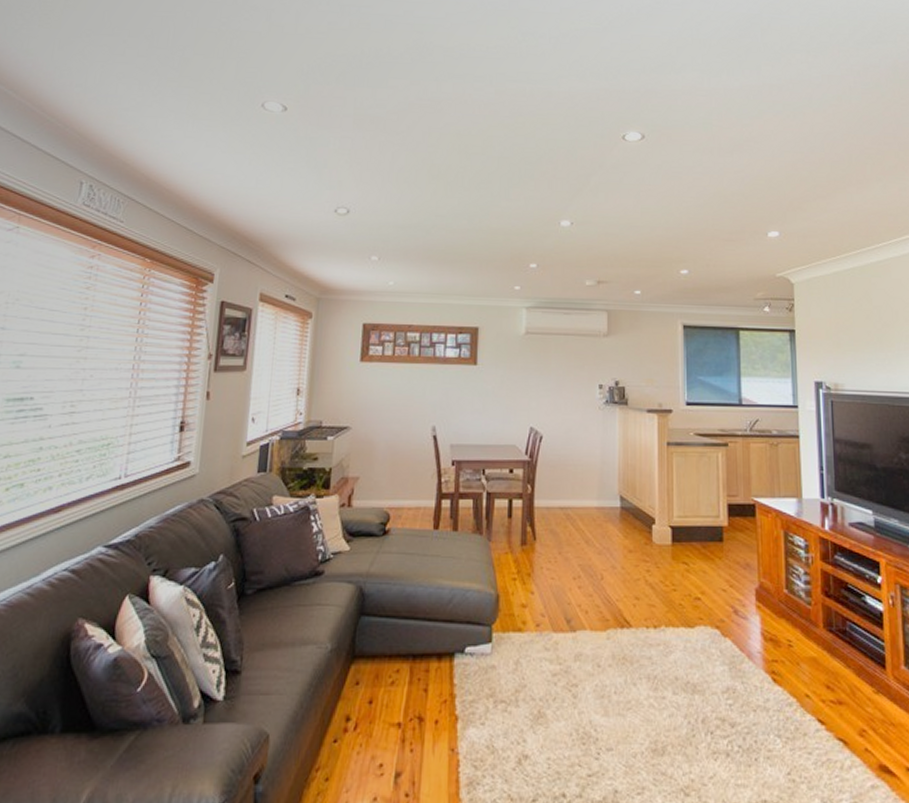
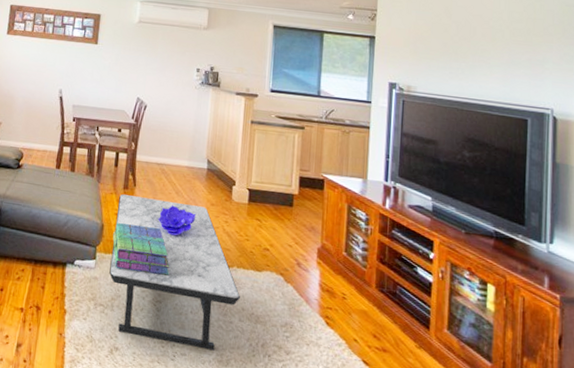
coffee table: none [510,553,672,738] -> present [109,194,240,351]
stack of books: none [512,590,585,650] -> present [113,223,170,276]
decorative bowl: none [566,558,612,597] -> present [158,205,197,236]

